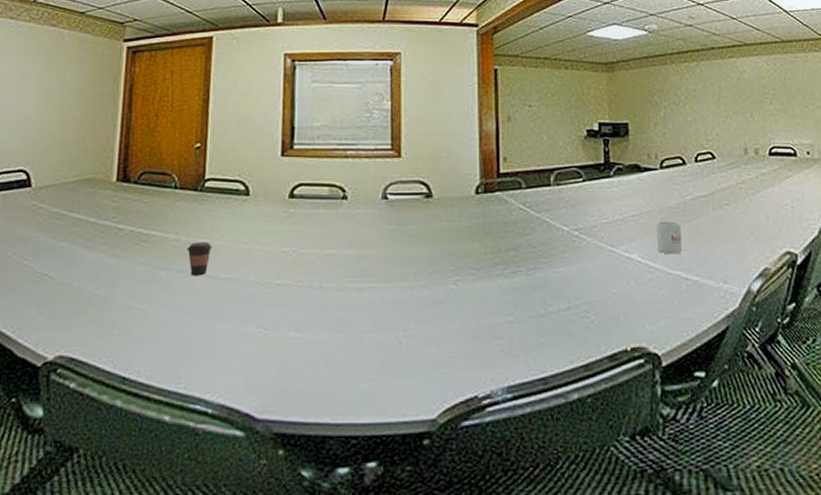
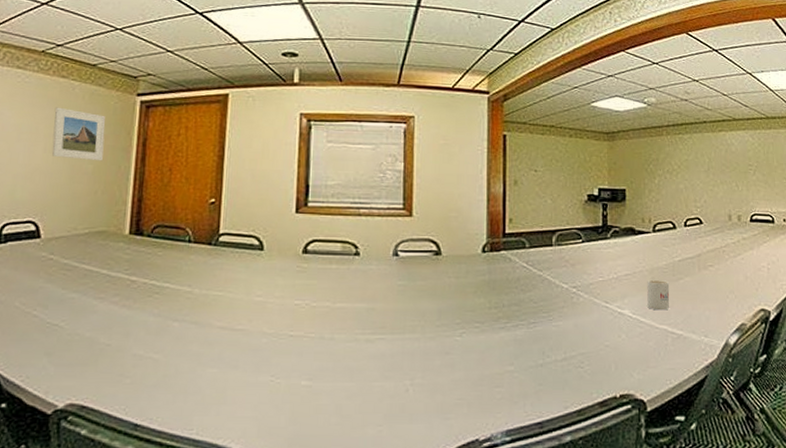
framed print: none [42,55,94,108] -> present [51,107,106,161]
coffee cup: present [187,242,212,276] -> none [200,295,226,327]

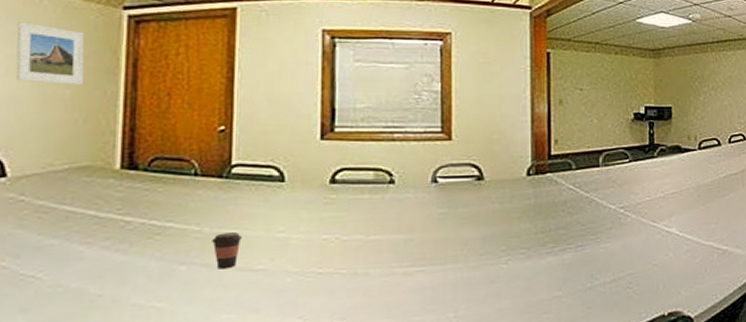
coffee cup: none [200,295,226,327] -> present [212,232,242,269]
mug: present [647,279,670,311] -> none [693,196,716,227]

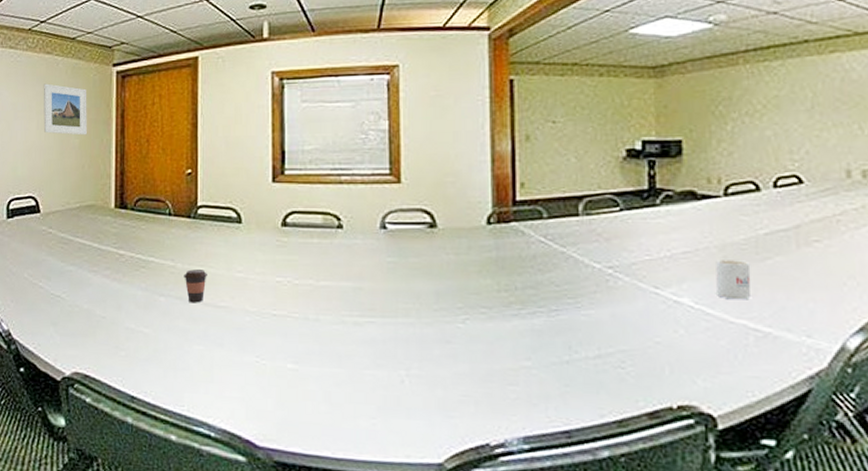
mug: none [693,196,716,227] -> present [716,258,752,300]

